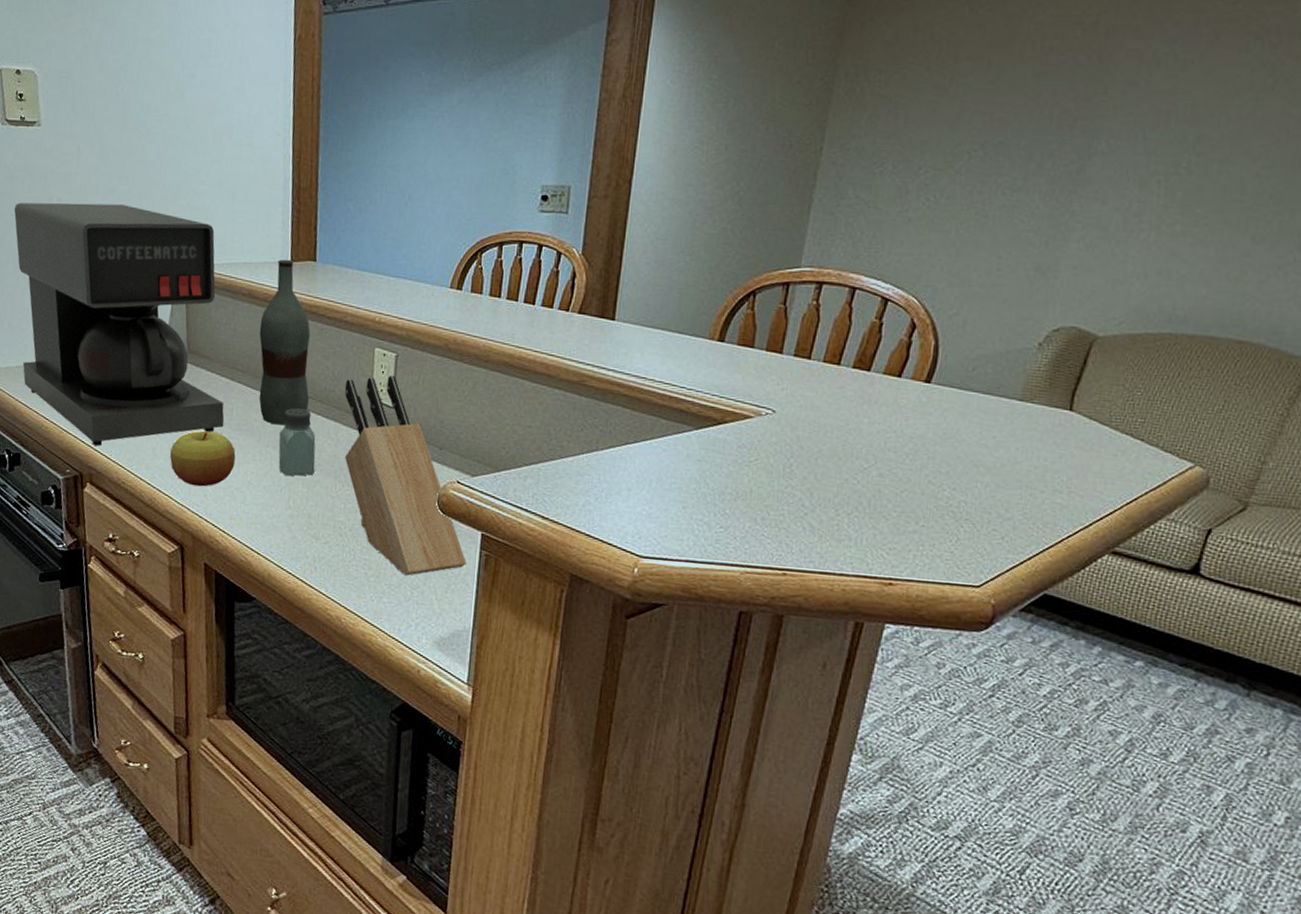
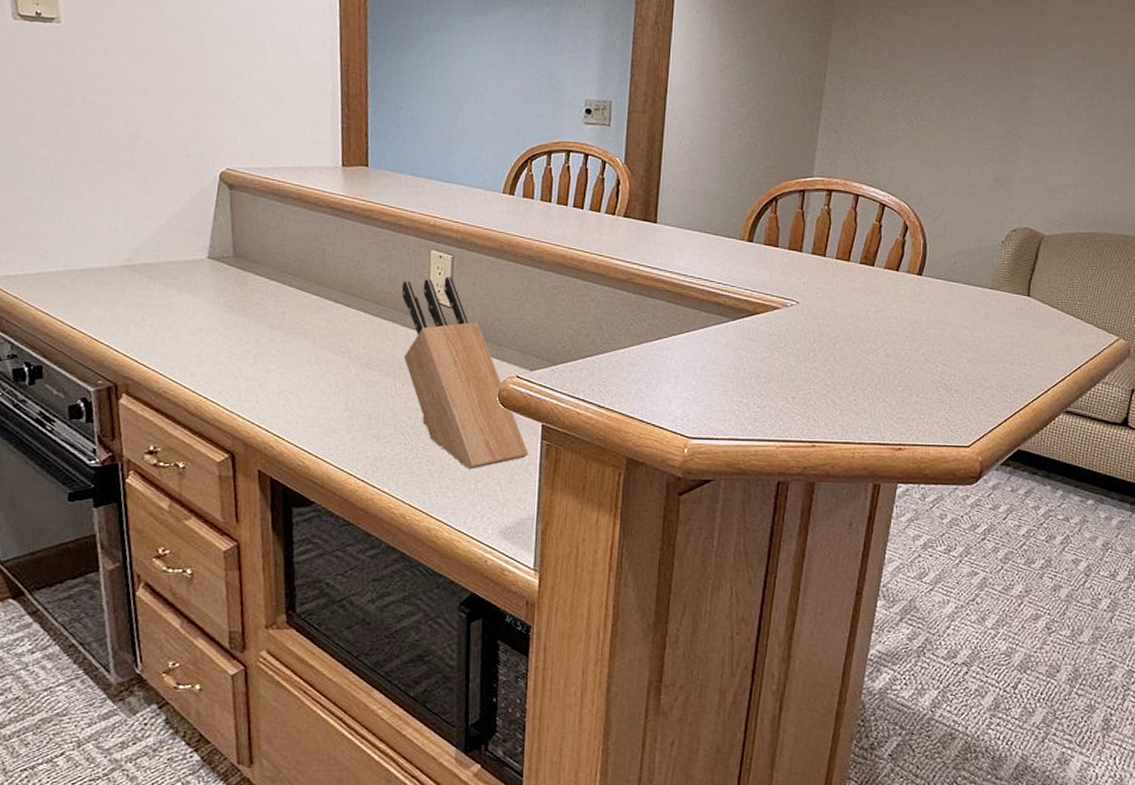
coffee maker: present [14,202,224,446] -> none [30,101,276,355]
apple: present [170,430,236,487] -> none [216,335,289,392]
bottle: present [259,260,310,425] -> none [310,165,365,328]
saltshaker: present [278,408,316,477] -> none [335,310,374,378]

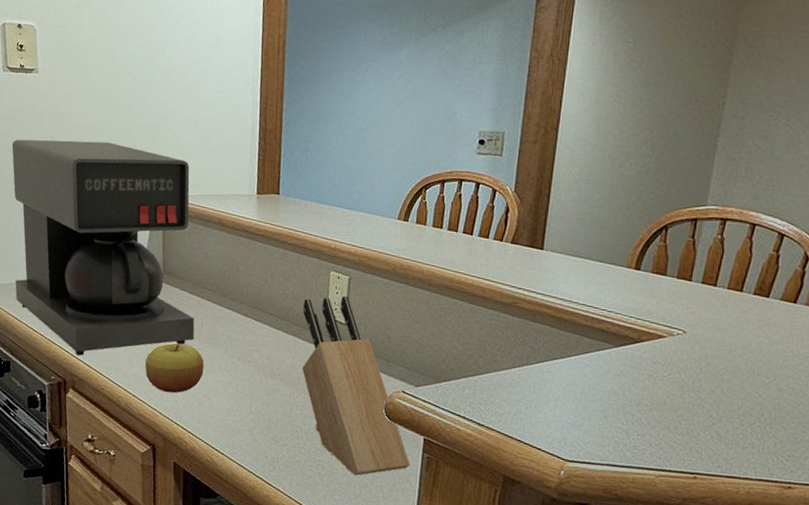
coffee maker: none [30,101,276,355] -> present [12,139,195,356]
apple: none [216,335,289,392] -> present [145,343,204,393]

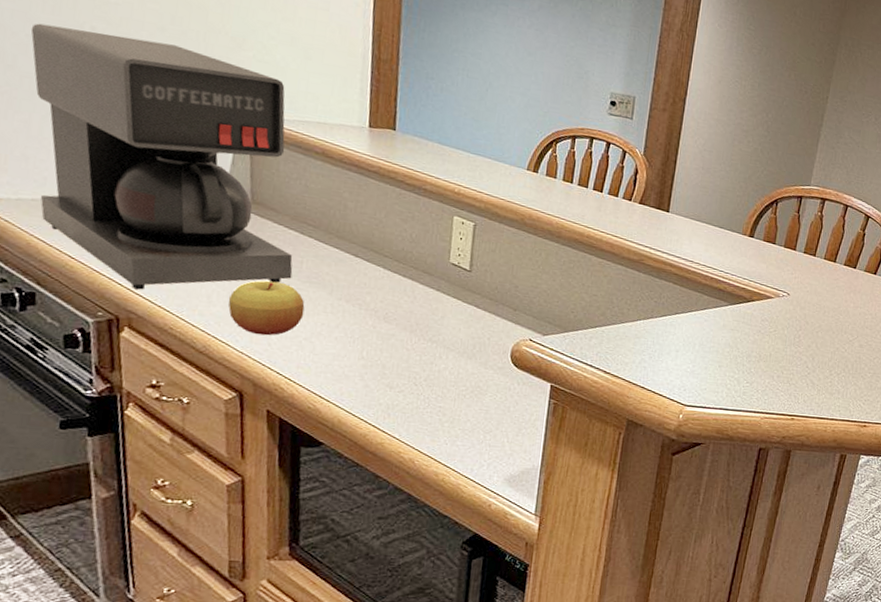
knife block: present [301,295,410,476] -> none [420,242,536,422]

